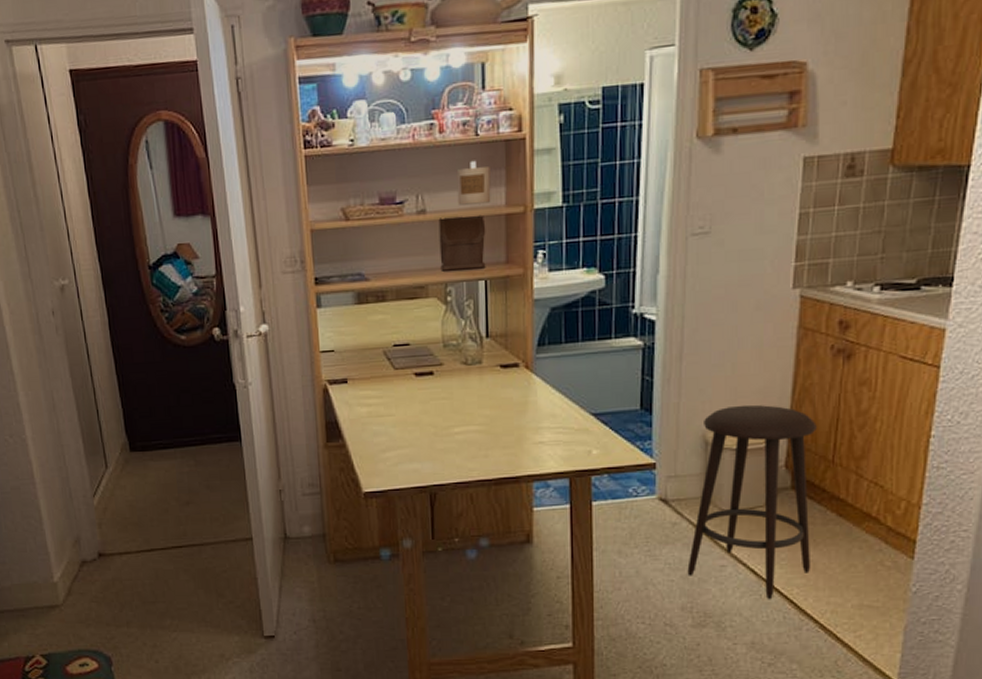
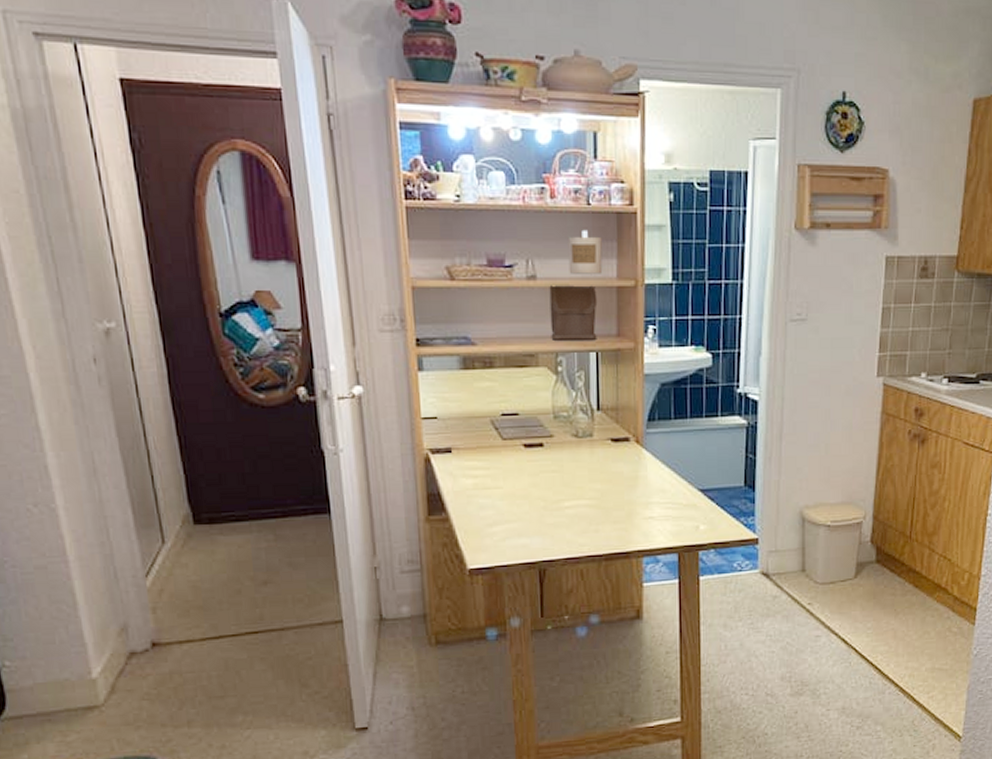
stool: present [687,404,817,599] -> none [786,483,897,666]

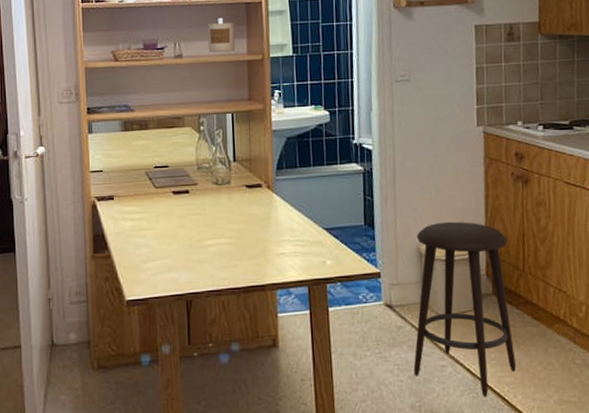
decorative box: present [549,285,598,340] -> none [193,61,232,105]
stool: none [786,483,897,666] -> present [413,221,517,396]

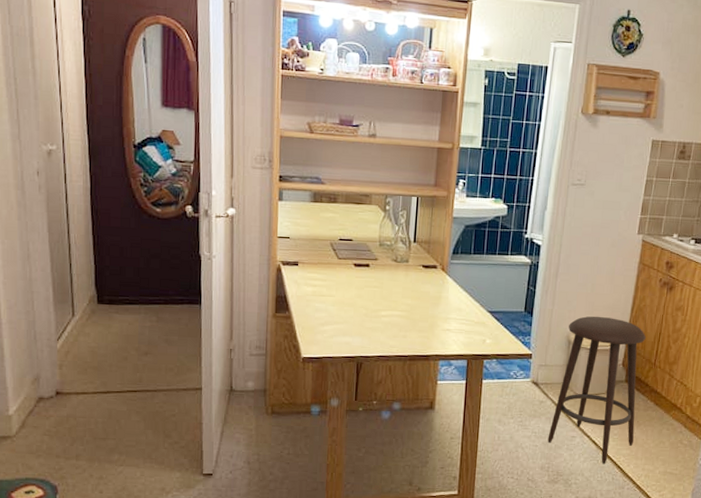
candle: present [207,17,236,52] -> none [401,102,429,137]

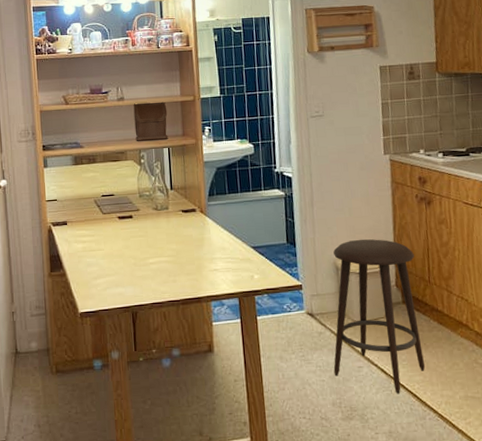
decorative box: none [383,143,422,187] -> present [133,102,168,141]

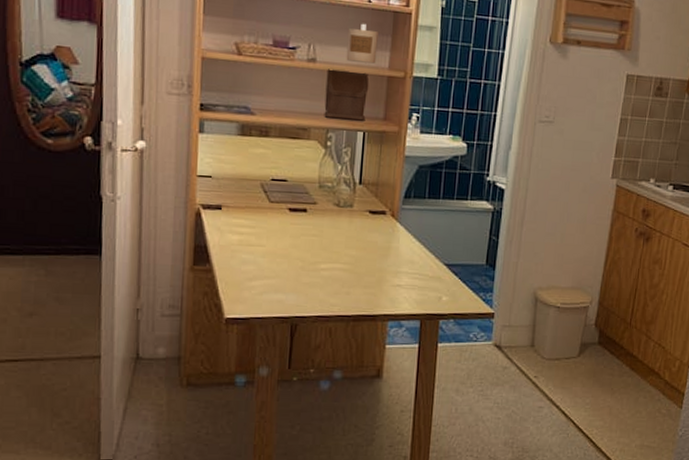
candle: none [145,64,170,95] -> present [346,23,378,64]
stool: present [333,239,426,394] -> none [512,269,621,437]

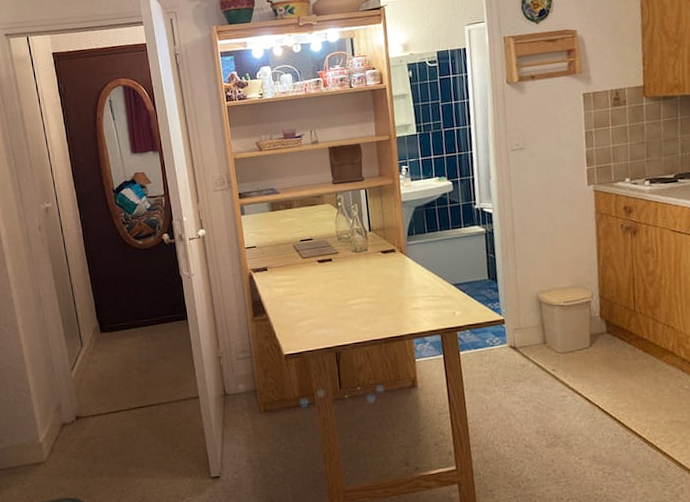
candle: present [346,23,378,64] -> none [338,104,365,137]

